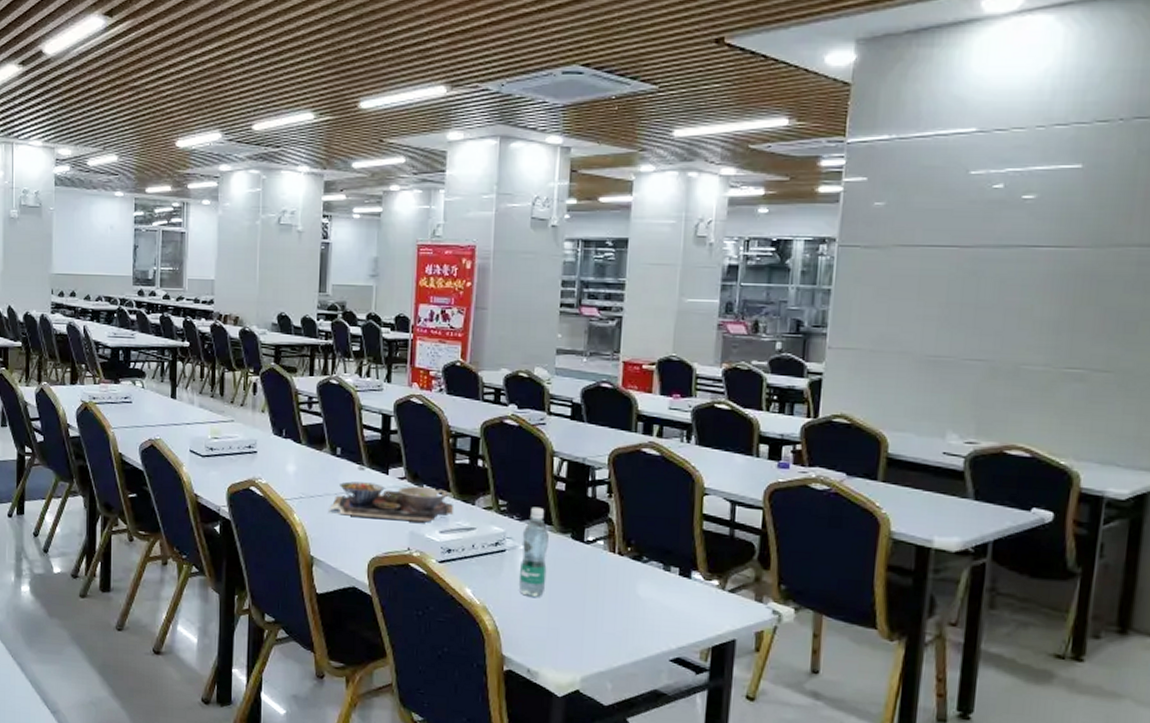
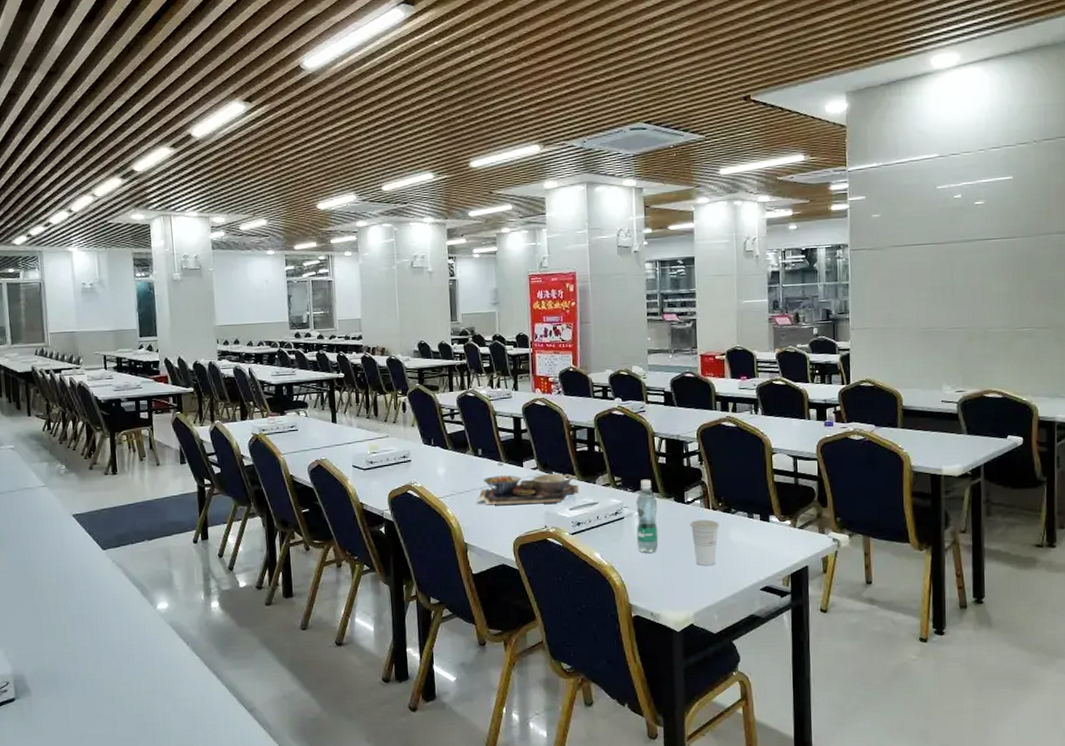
cup: none [587,564,626,624] -> present [690,519,719,567]

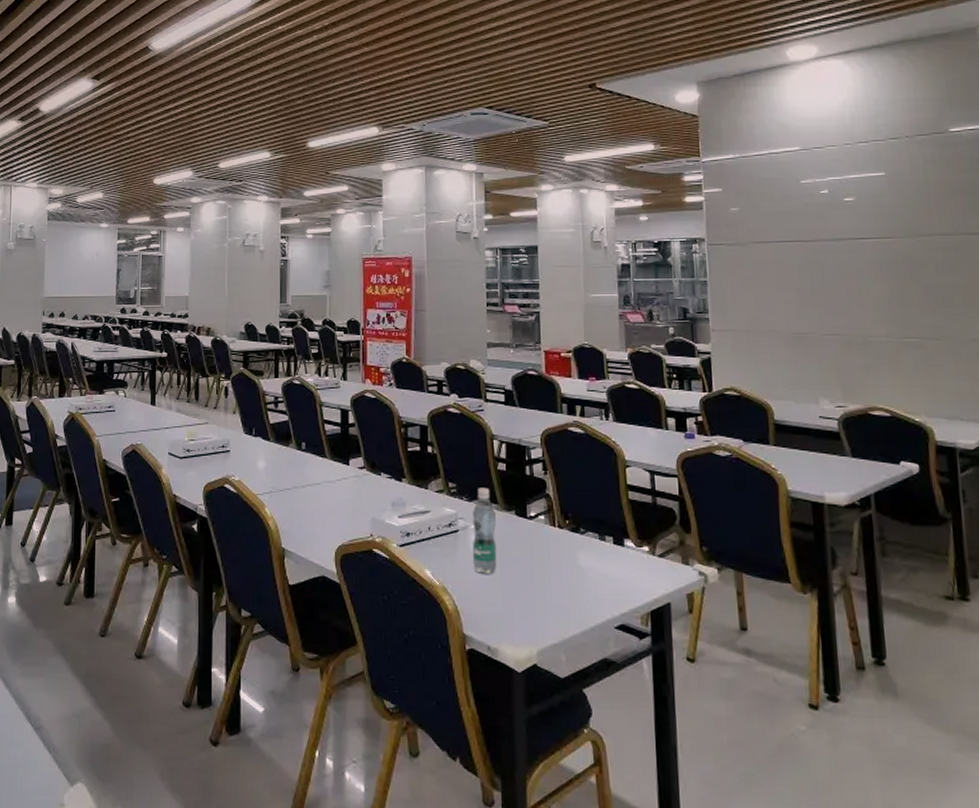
food tray: present [476,462,580,506] -> none [297,459,410,510]
cup: present [690,519,719,567] -> none [533,539,567,595]

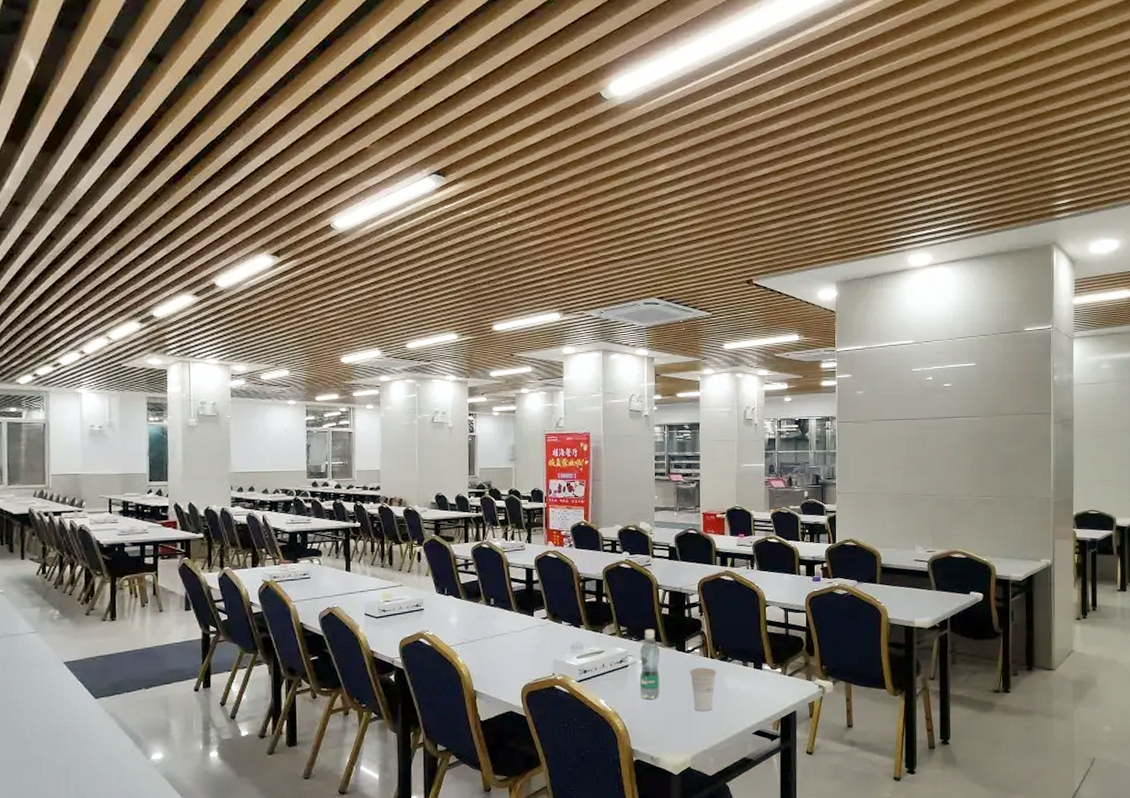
cup: none [533,539,567,595] -> present [689,667,717,712]

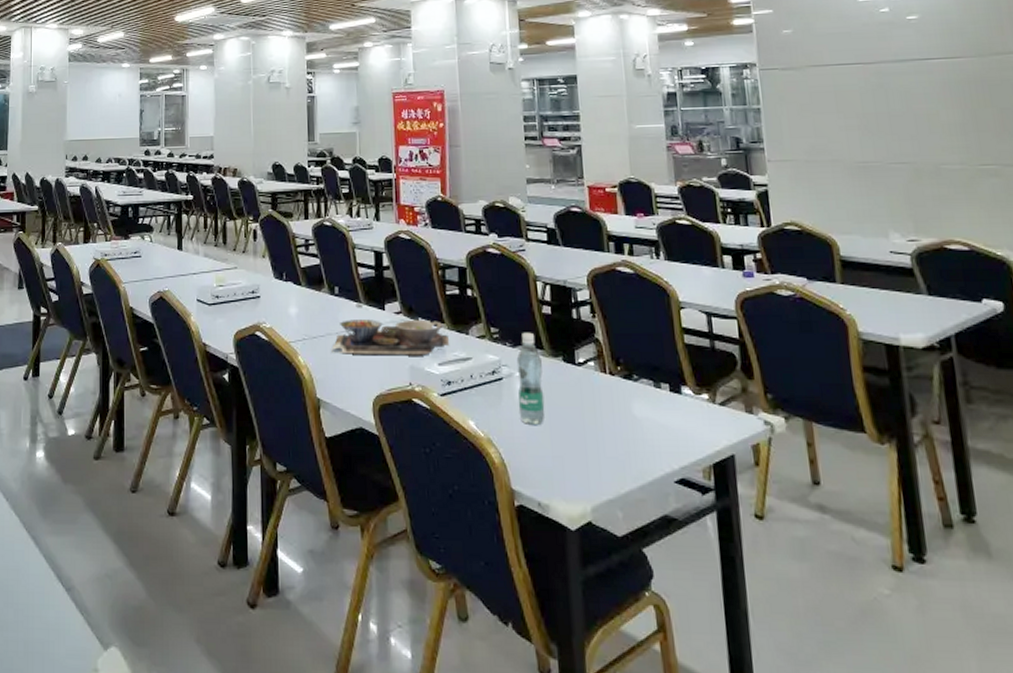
food tray: none [487,612,587,654] -> present [331,304,450,357]
cup: present [689,667,717,712] -> none [582,387,619,447]

